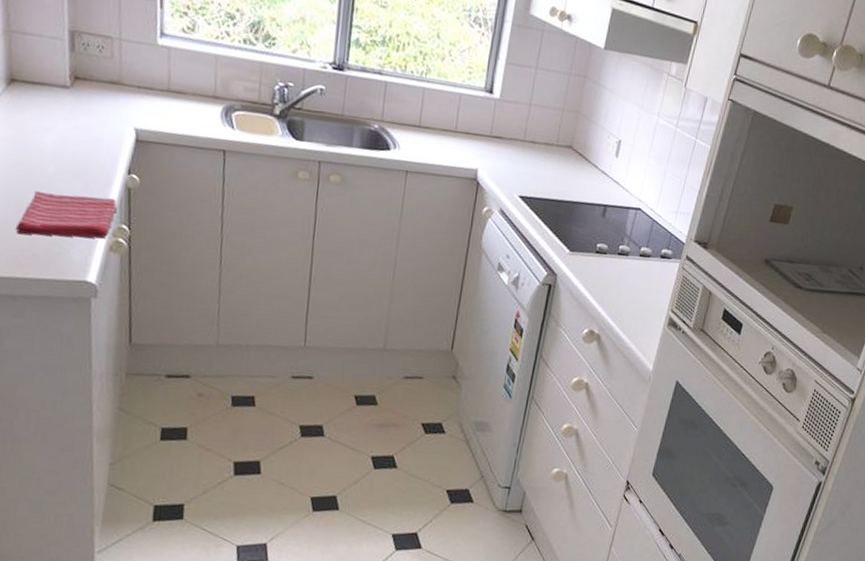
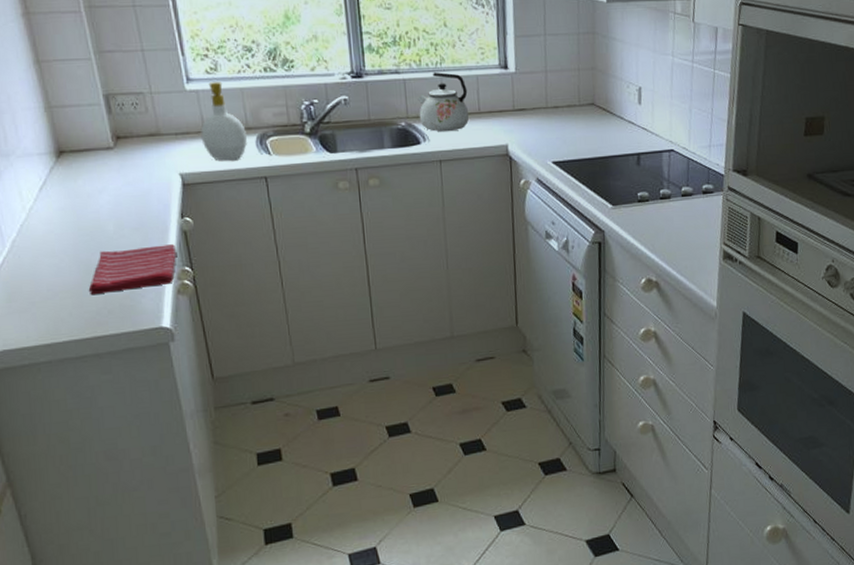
soap bottle: none [164,42,213,127] -> present [200,82,247,161]
kettle: none [393,82,448,145] -> present [418,72,470,132]

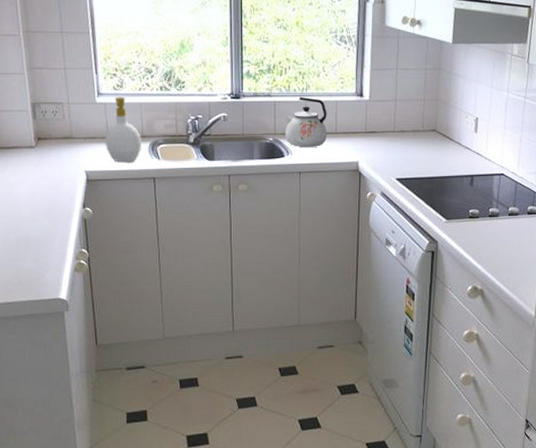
dish towel: present [88,244,176,295] -> none [4,229,76,268]

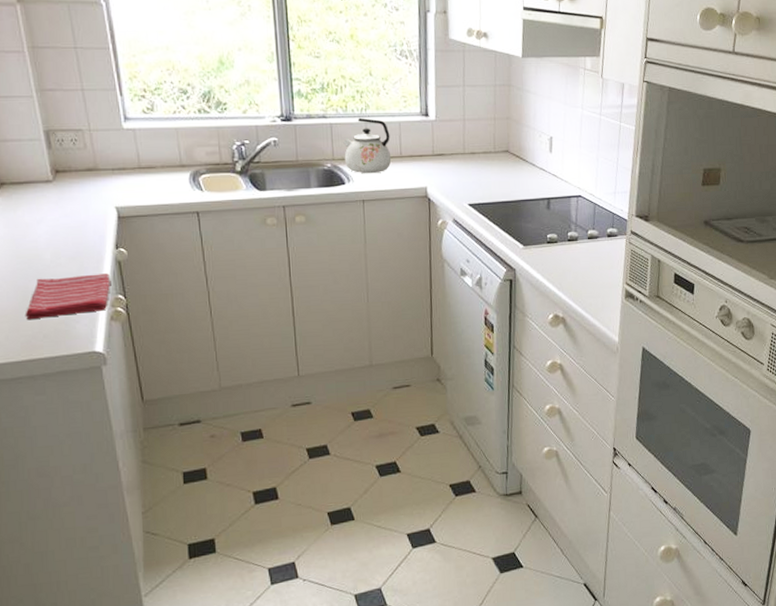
dish towel: none [4,229,76,268] -> present [25,273,110,320]
soap bottle: present [105,97,141,163] -> none [136,121,180,196]

